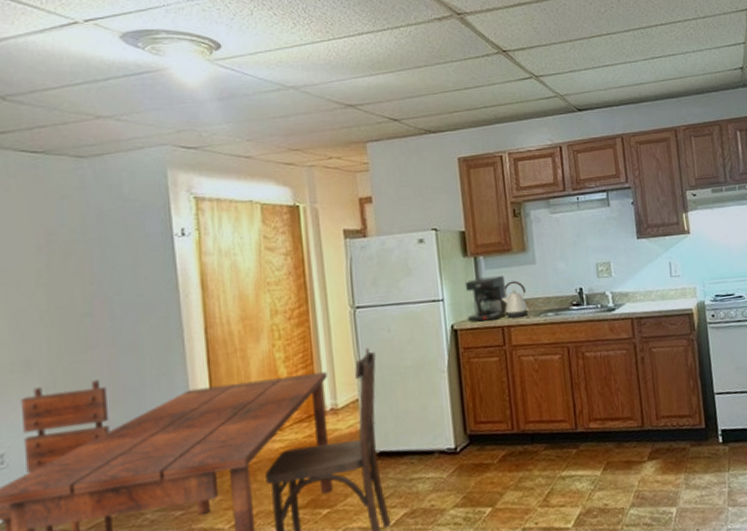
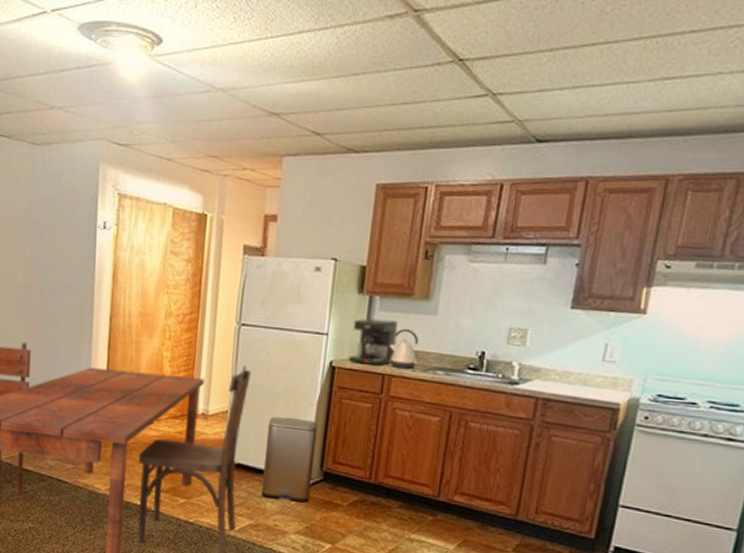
pedal bin: none [403,387,461,480] -> present [261,416,318,503]

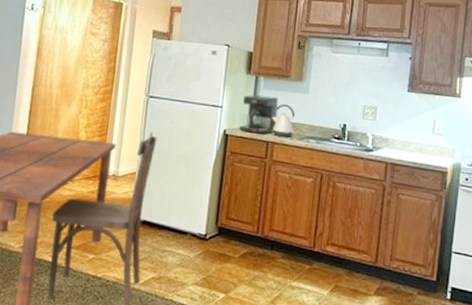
pedal bin: present [261,416,318,503] -> none [164,178,214,256]

